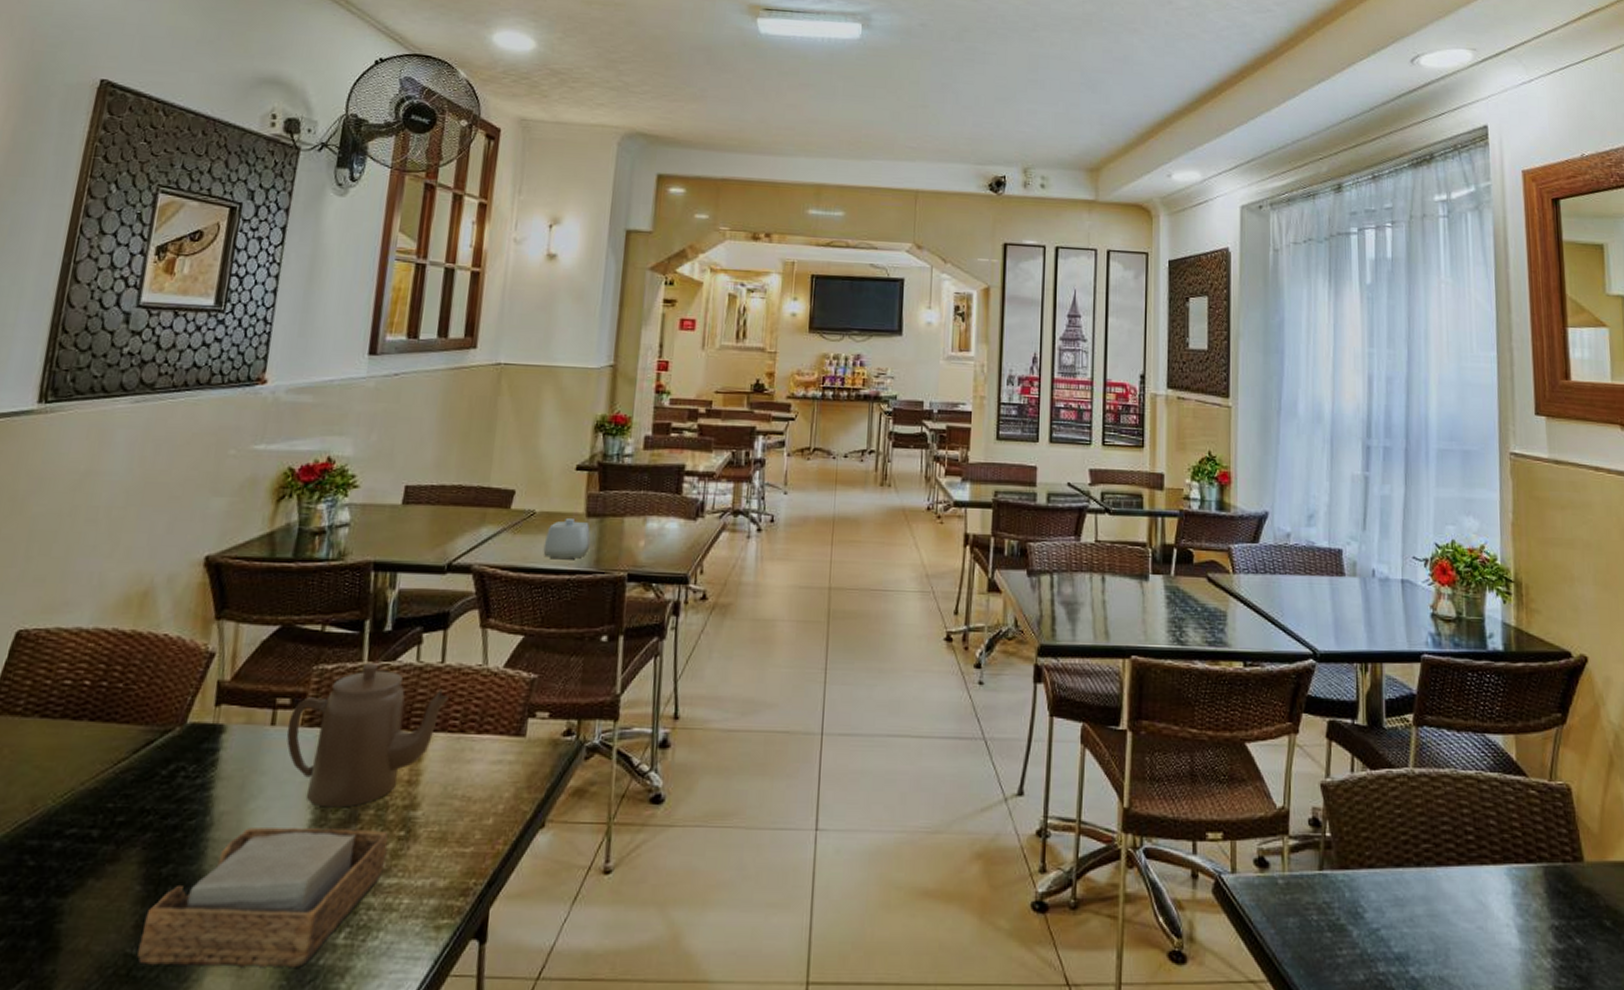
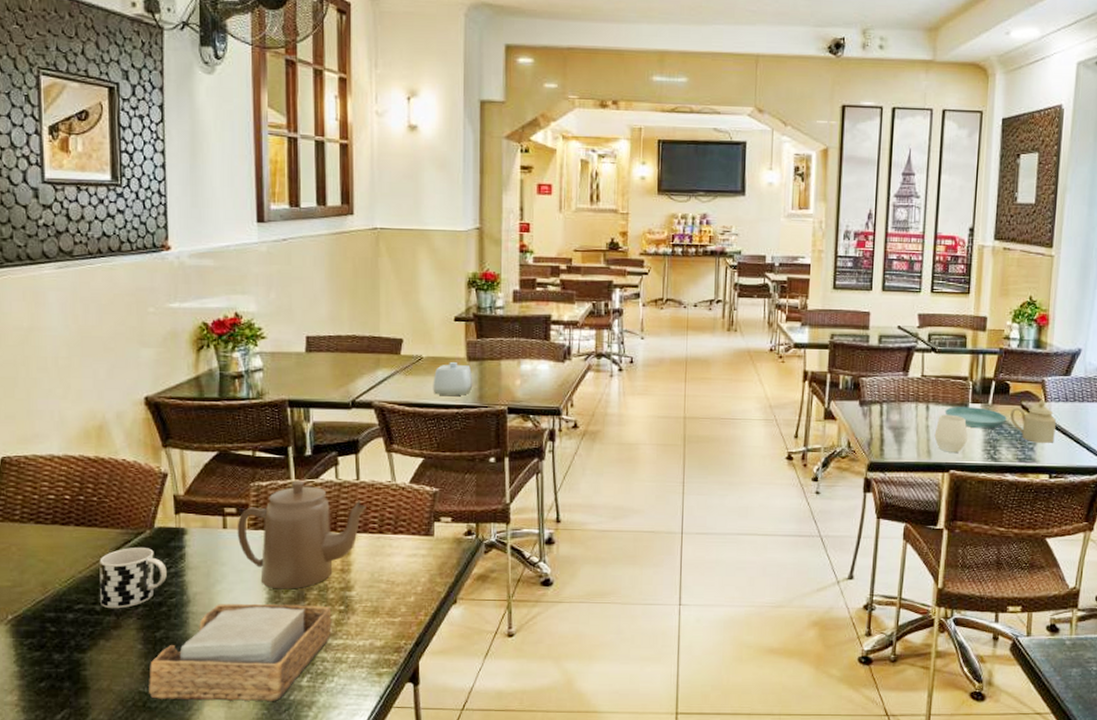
cup: none [98,749,192,835] -> present [99,547,167,609]
cup: none [1112,587,1149,634] -> present [934,414,968,452]
saucer: none [1122,578,1192,606] -> present [944,407,1007,429]
sugar bowl: none [1196,571,1247,625] -> present [1010,400,1056,444]

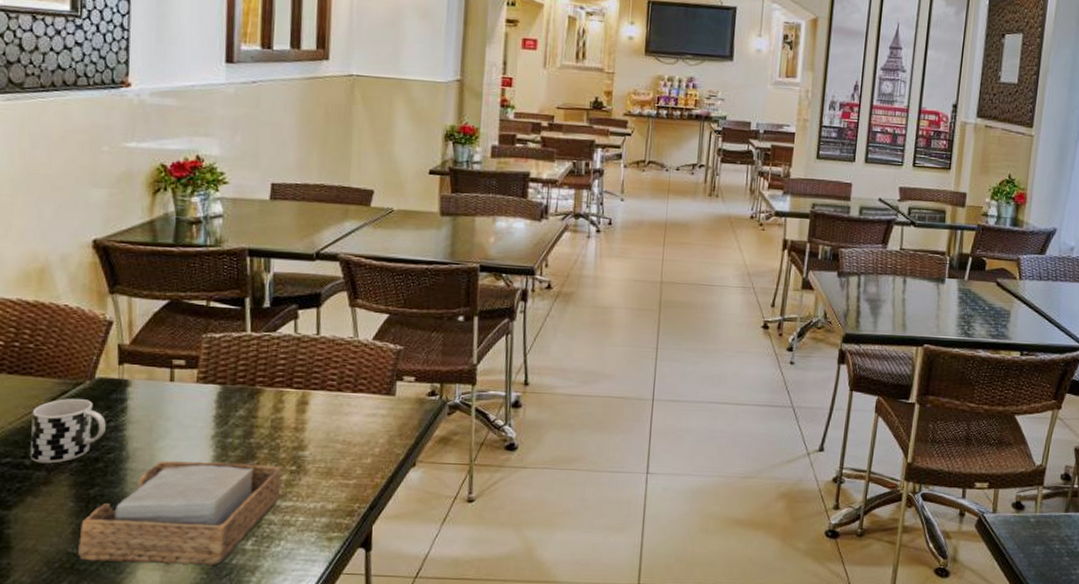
teapot: present [237,481,366,590] -> none [184,333,325,448]
sugar bowl: present [433,361,473,397] -> none [402,215,446,252]
cup: present [934,414,968,452] -> none [910,288,943,327]
saucer: present [944,407,1007,429] -> none [921,281,982,305]
sugar bowl: present [1010,400,1056,444] -> none [985,277,1029,322]

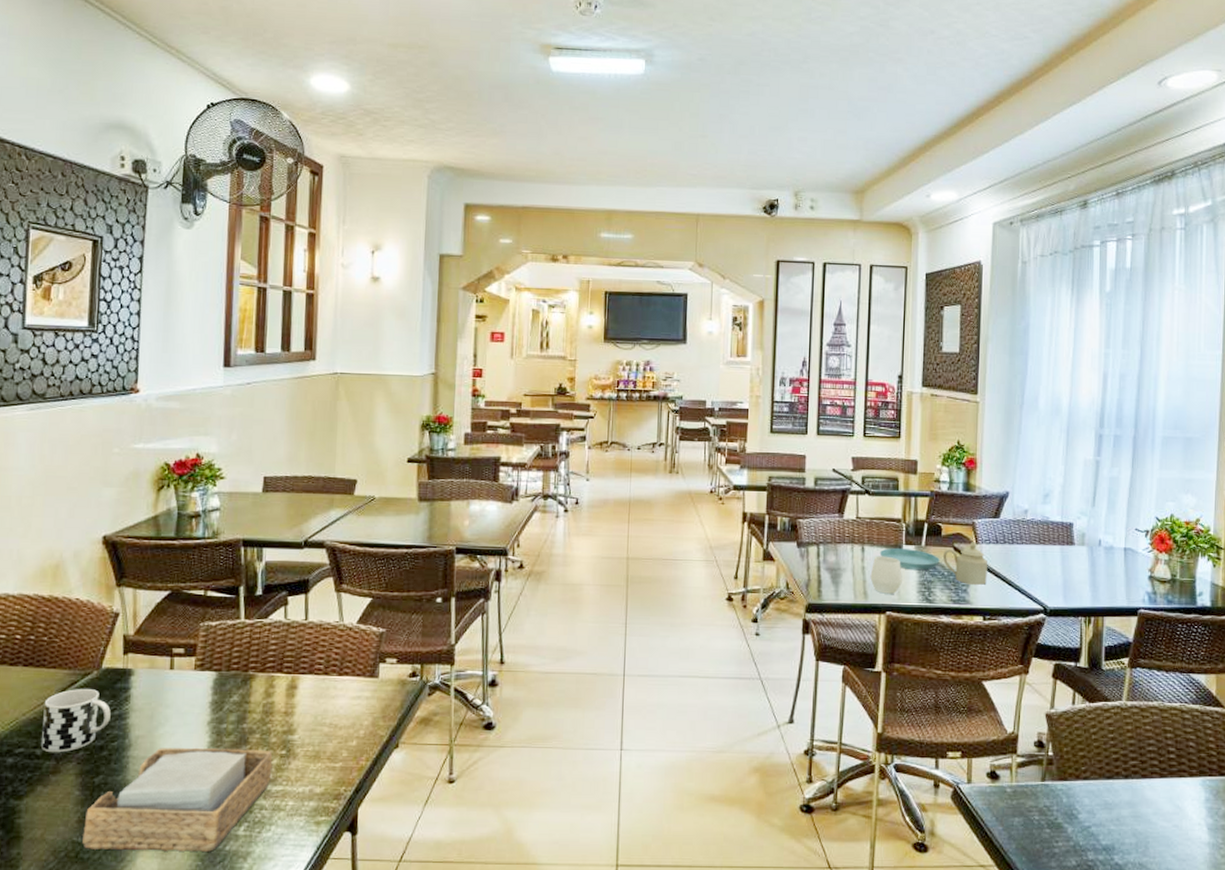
cup: none [910,288,943,327] -> present [870,556,902,594]
saucer: none [921,281,982,305] -> present [879,548,940,571]
sugar bowl: none [985,277,1029,322] -> present [943,542,987,586]

